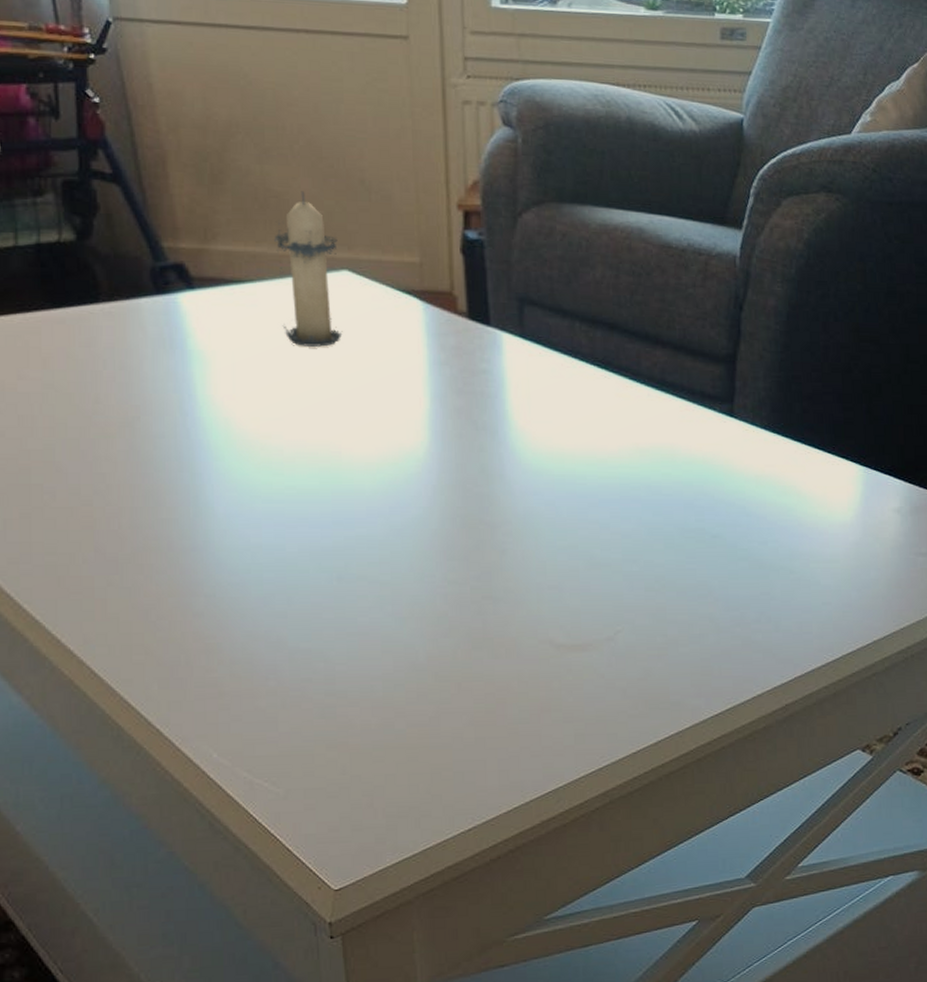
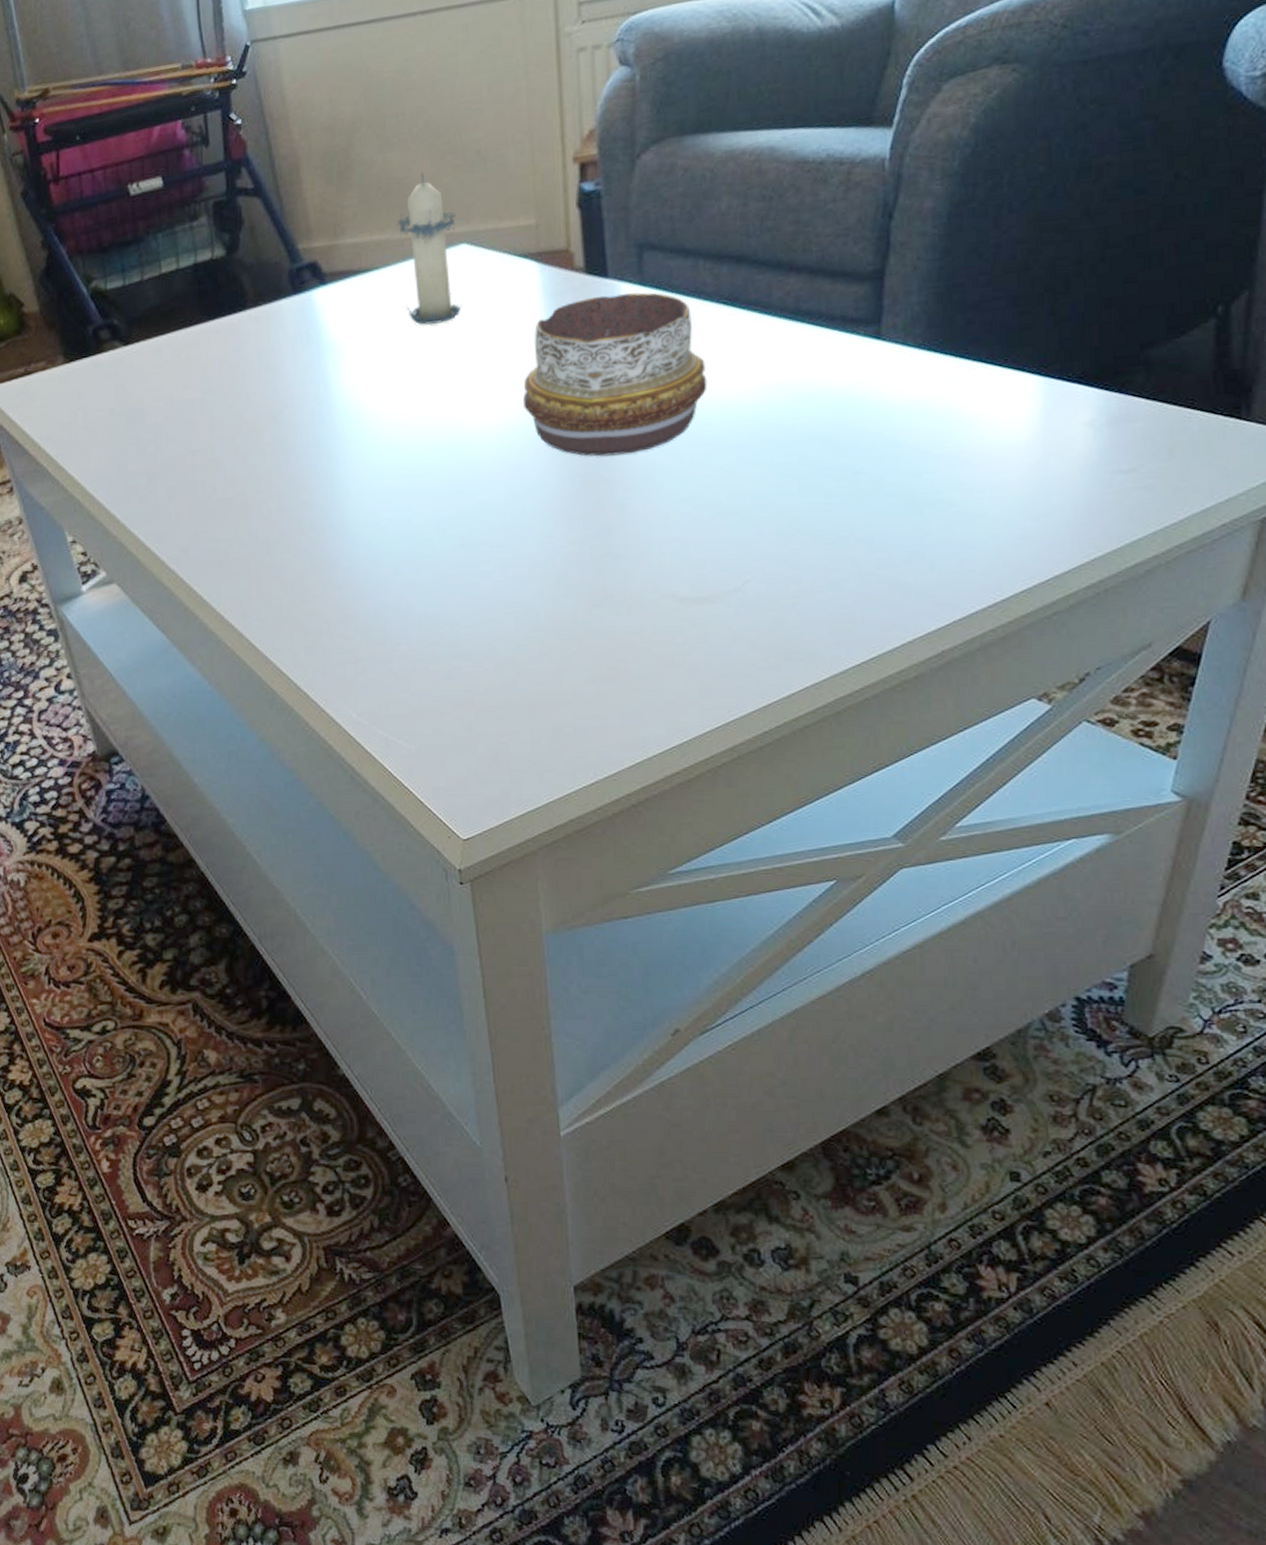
decorative bowl: none [405,342,583,500] -> present [523,292,708,457]

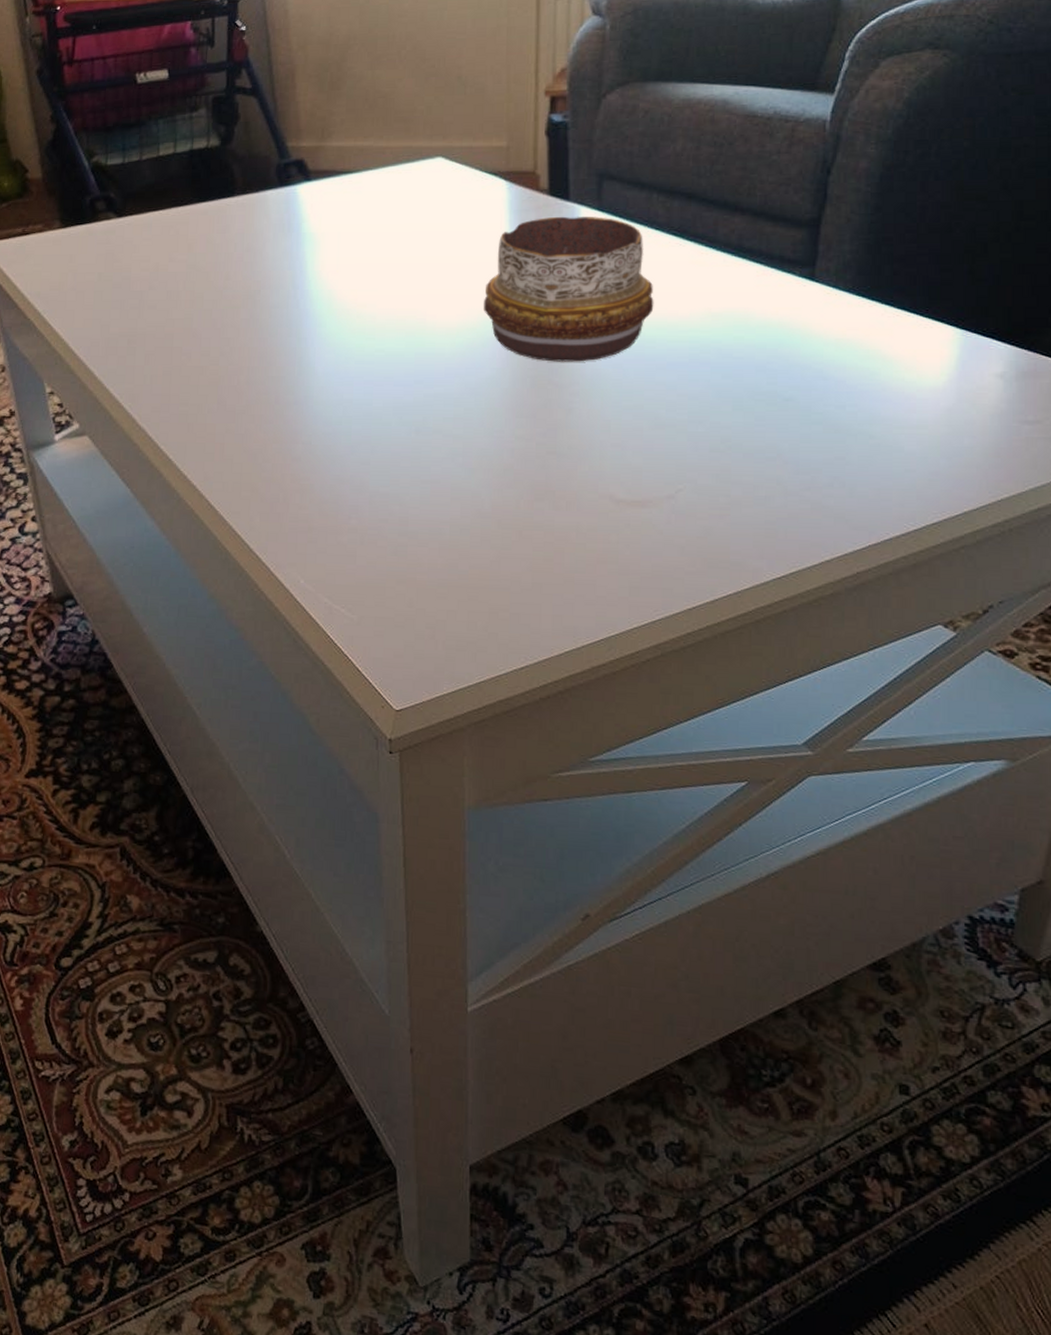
candle: present [397,172,462,325] -> none [380,90,434,226]

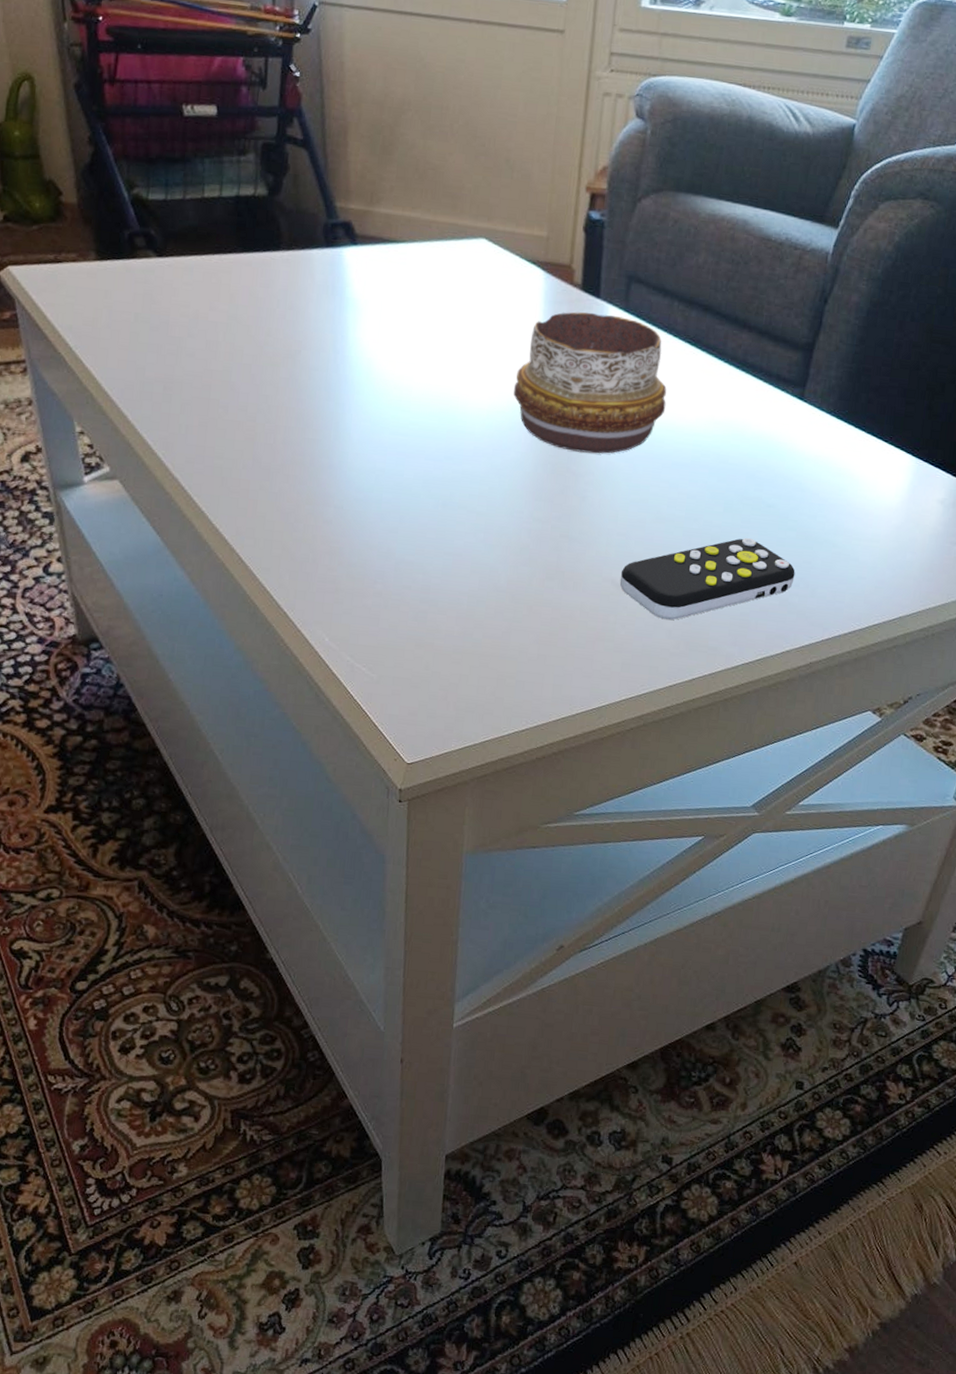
remote control: none [619,436,827,536] -> present [619,537,795,620]

